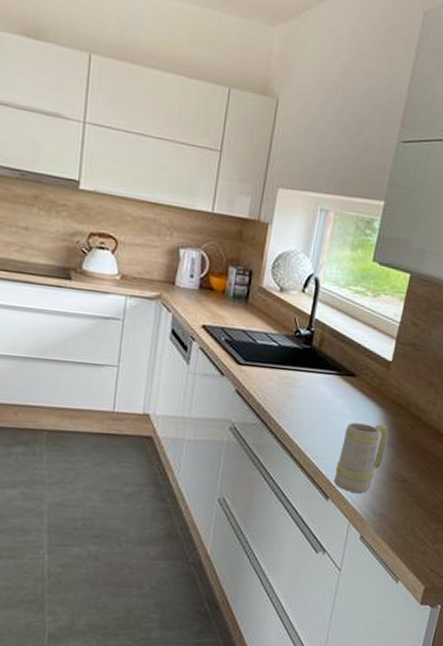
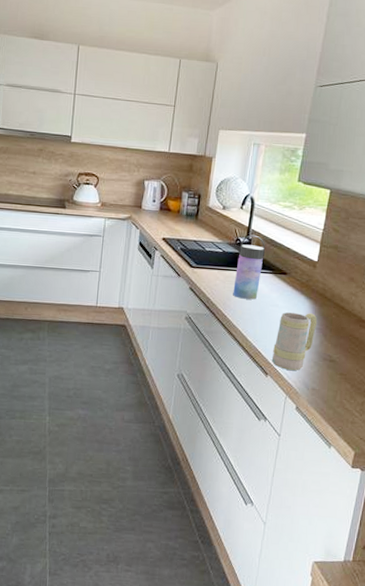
water bottle: none [289,325,331,407] -> present [233,235,266,300]

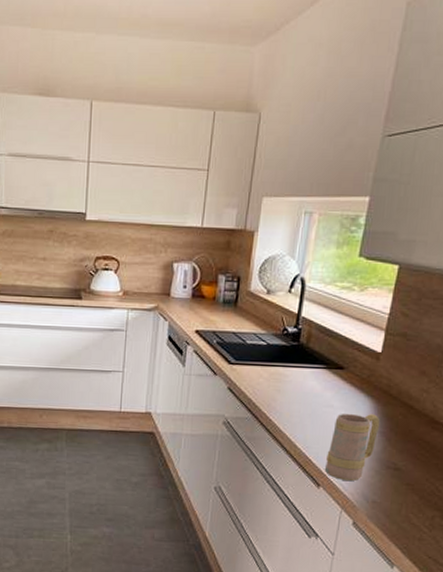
water bottle: present [233,235,266,300] -> none [279,323,319,400]

